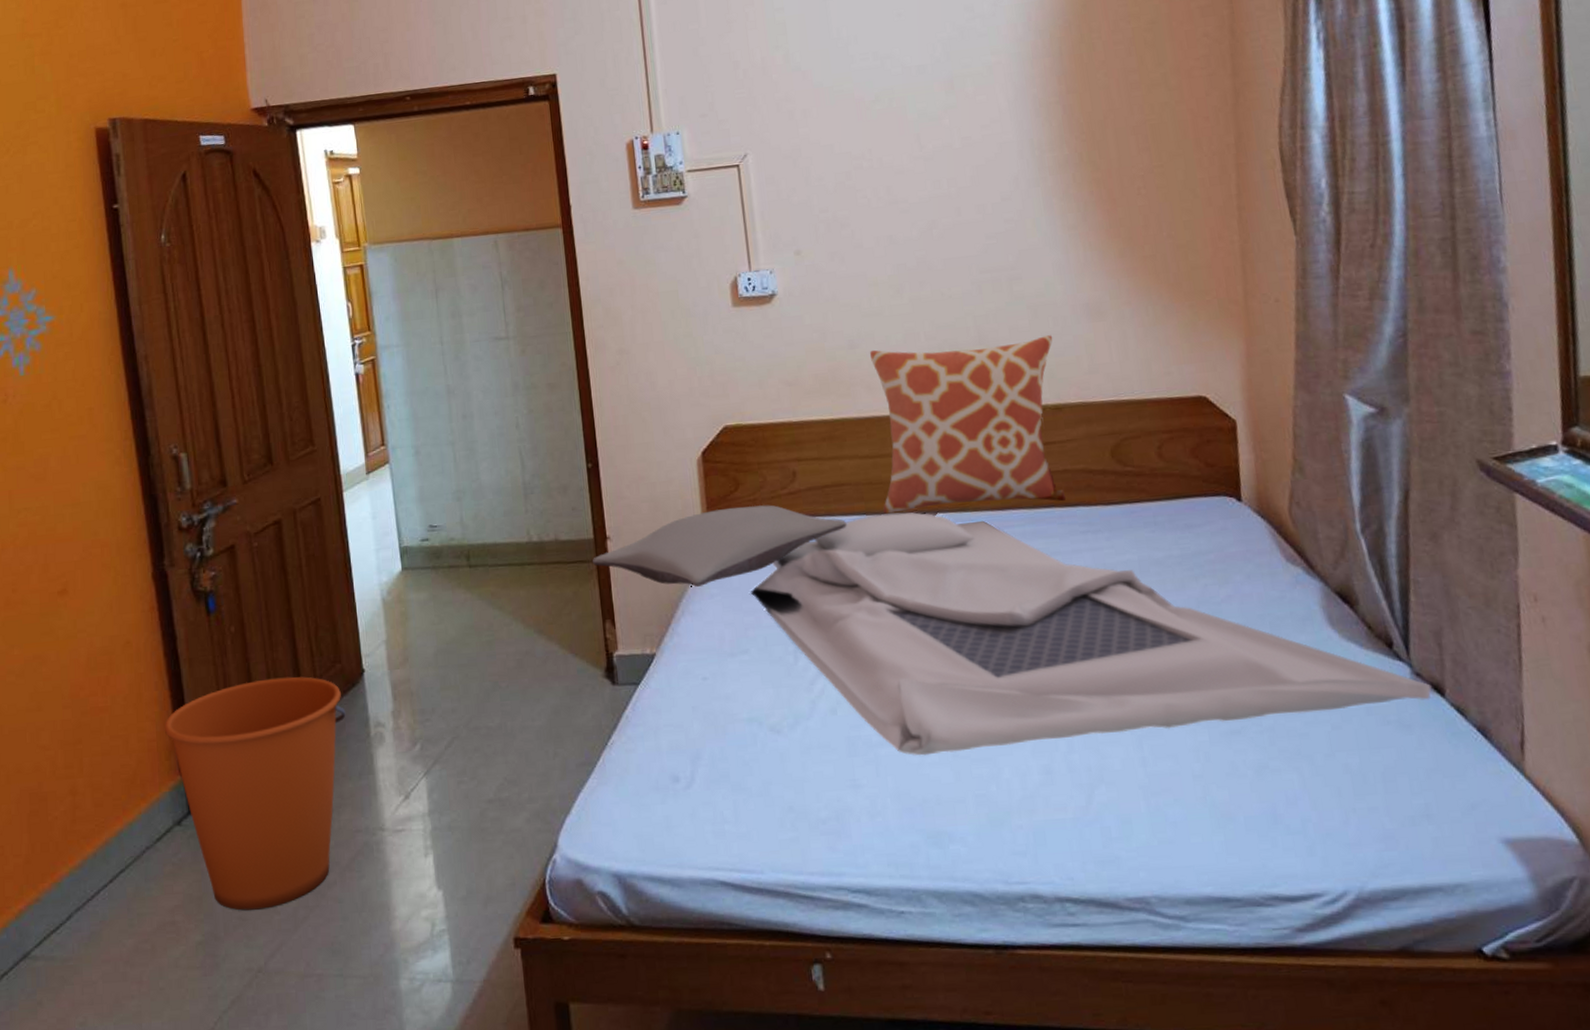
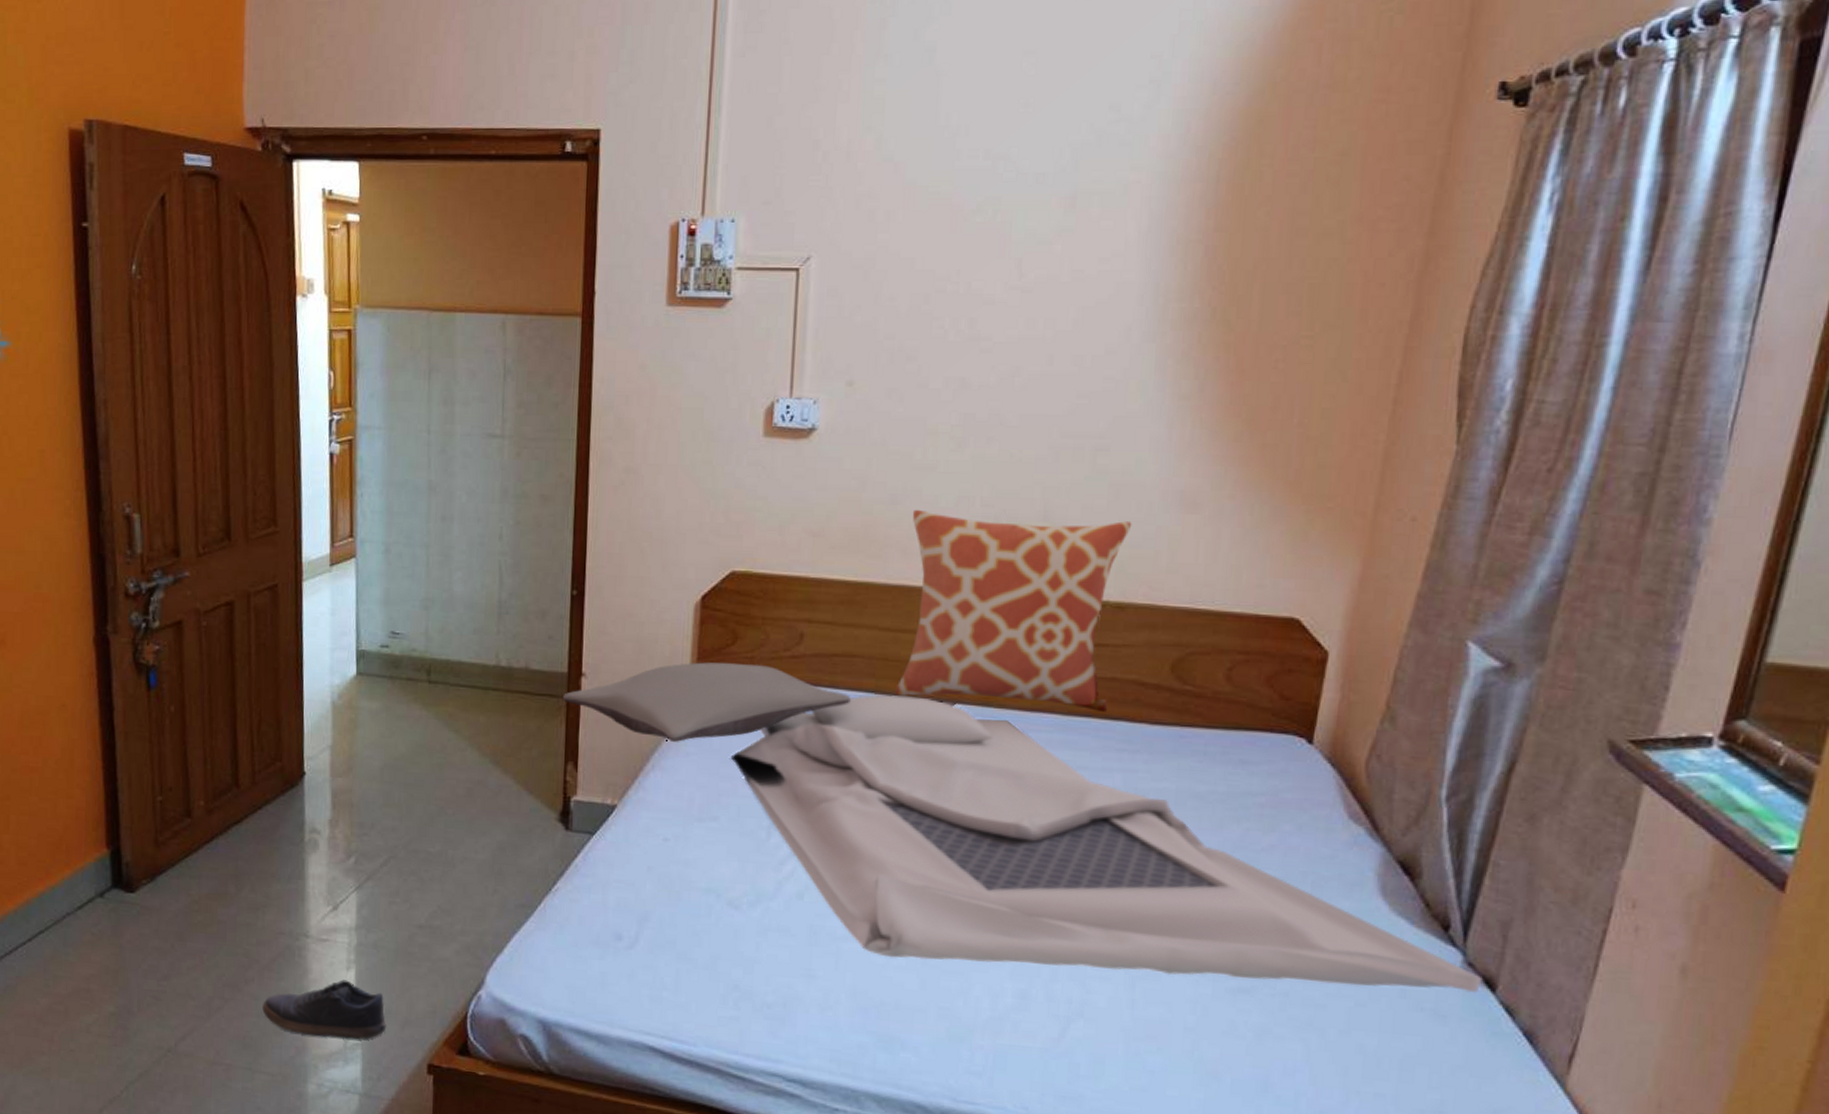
bucket: present [165,676,346,911] -> none [95,765,281,993]
shoe: none [347,867,470,930] -> present [262,979,387,1039]

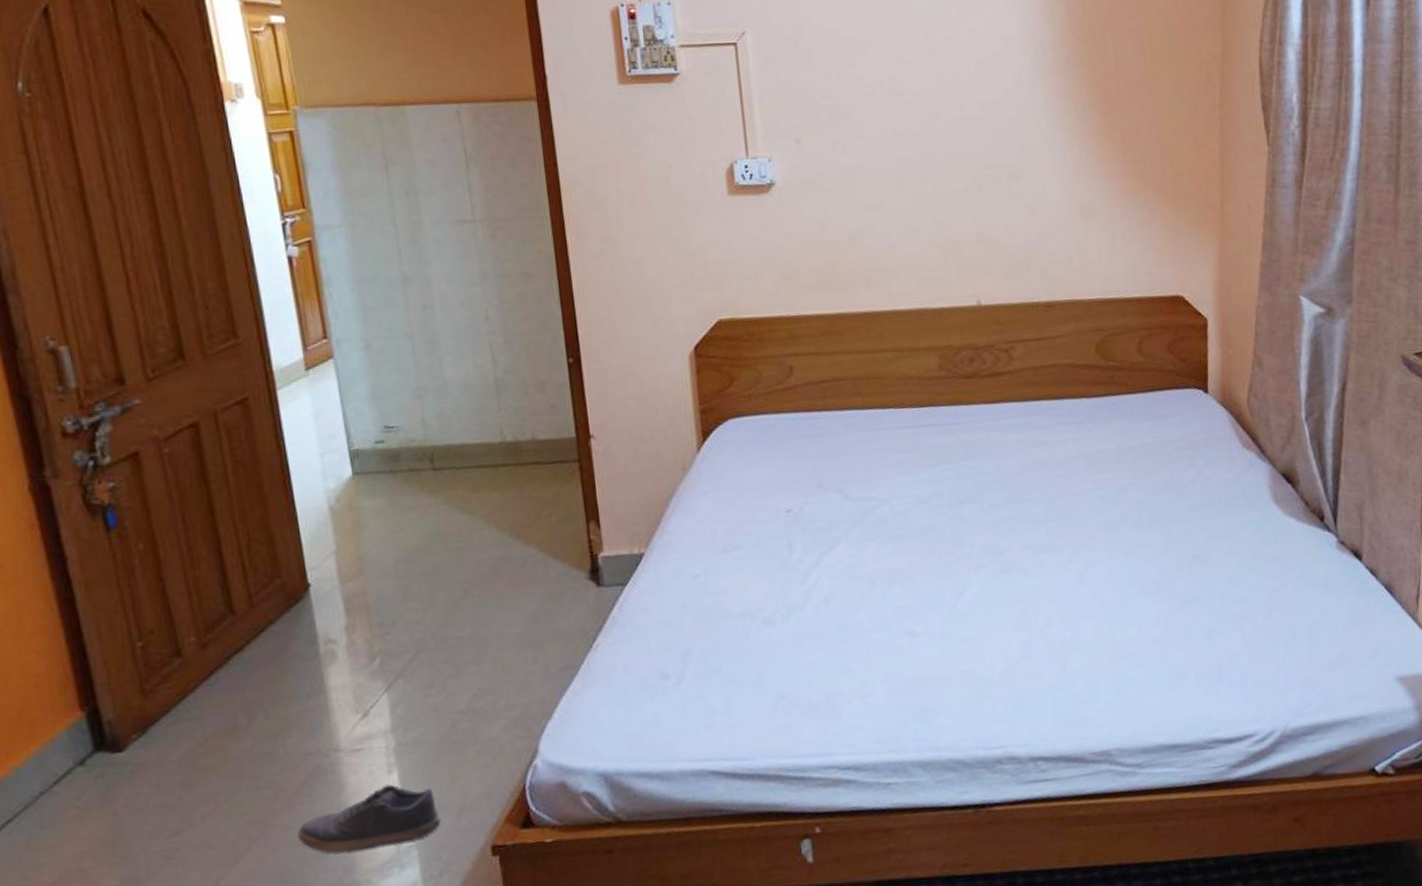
pillow: present [562,662,851,742] -> none [574,400,843,485]
blanket: present [730,694,1483,993] -> none [744,406,1352,639]
pillow: present [895,509,1132,713] -> none [869,234,1054,408]

